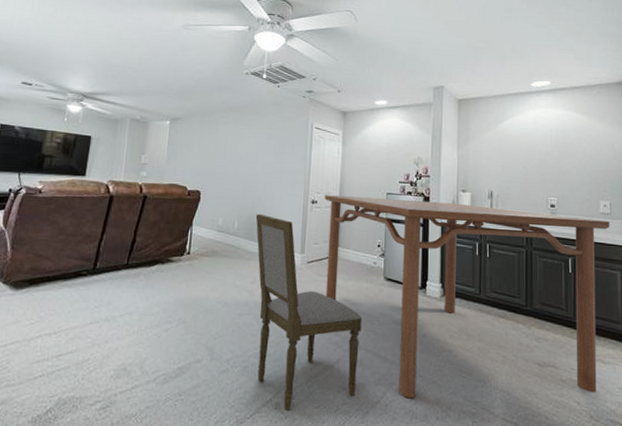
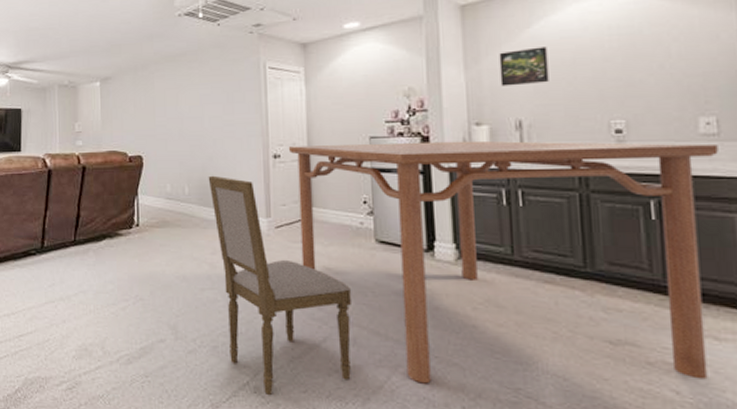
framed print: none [481,138,512,165] -> present [499,46,549,87]

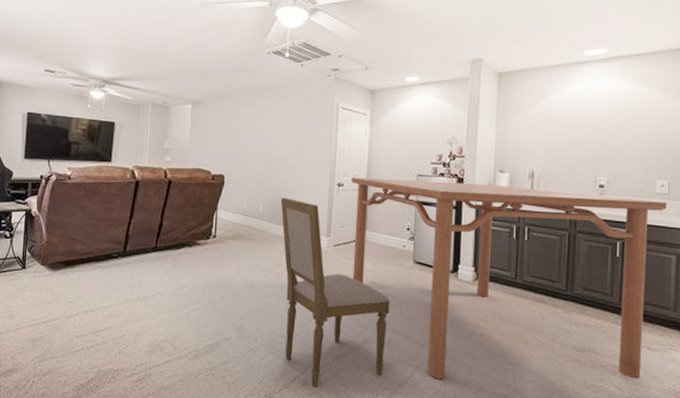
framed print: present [499,46,549,87] -> none [521,113,559,143]

